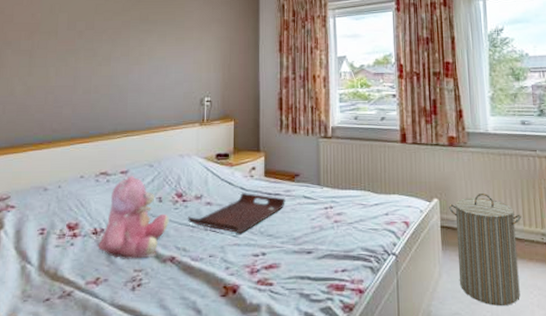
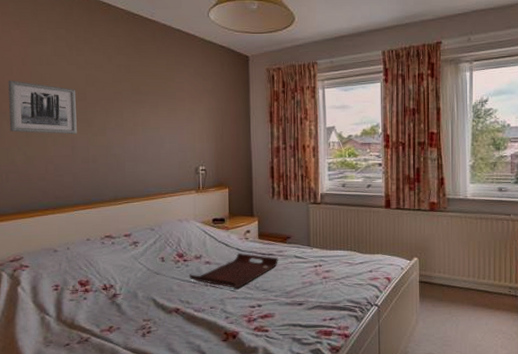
wall art: none [13,9,84,64] -> present [8,80,77,135]
teddy bear: present [99,175,169,259] -> none [109,238,172,311]
laundry hamper: present [449,192,522,306] -> none [427,252,493,347]

